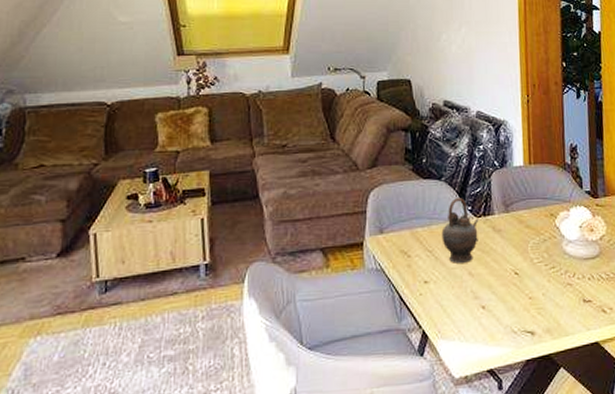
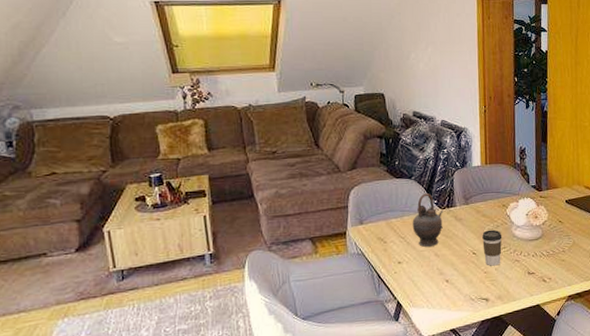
coffee cup: none [526,244,551,290] -> present [482,229,502,266]

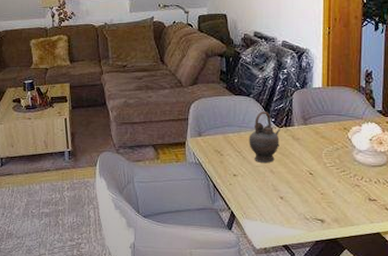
coffee cup: present [482,229,502,266] -> none [320,152,342,188]

